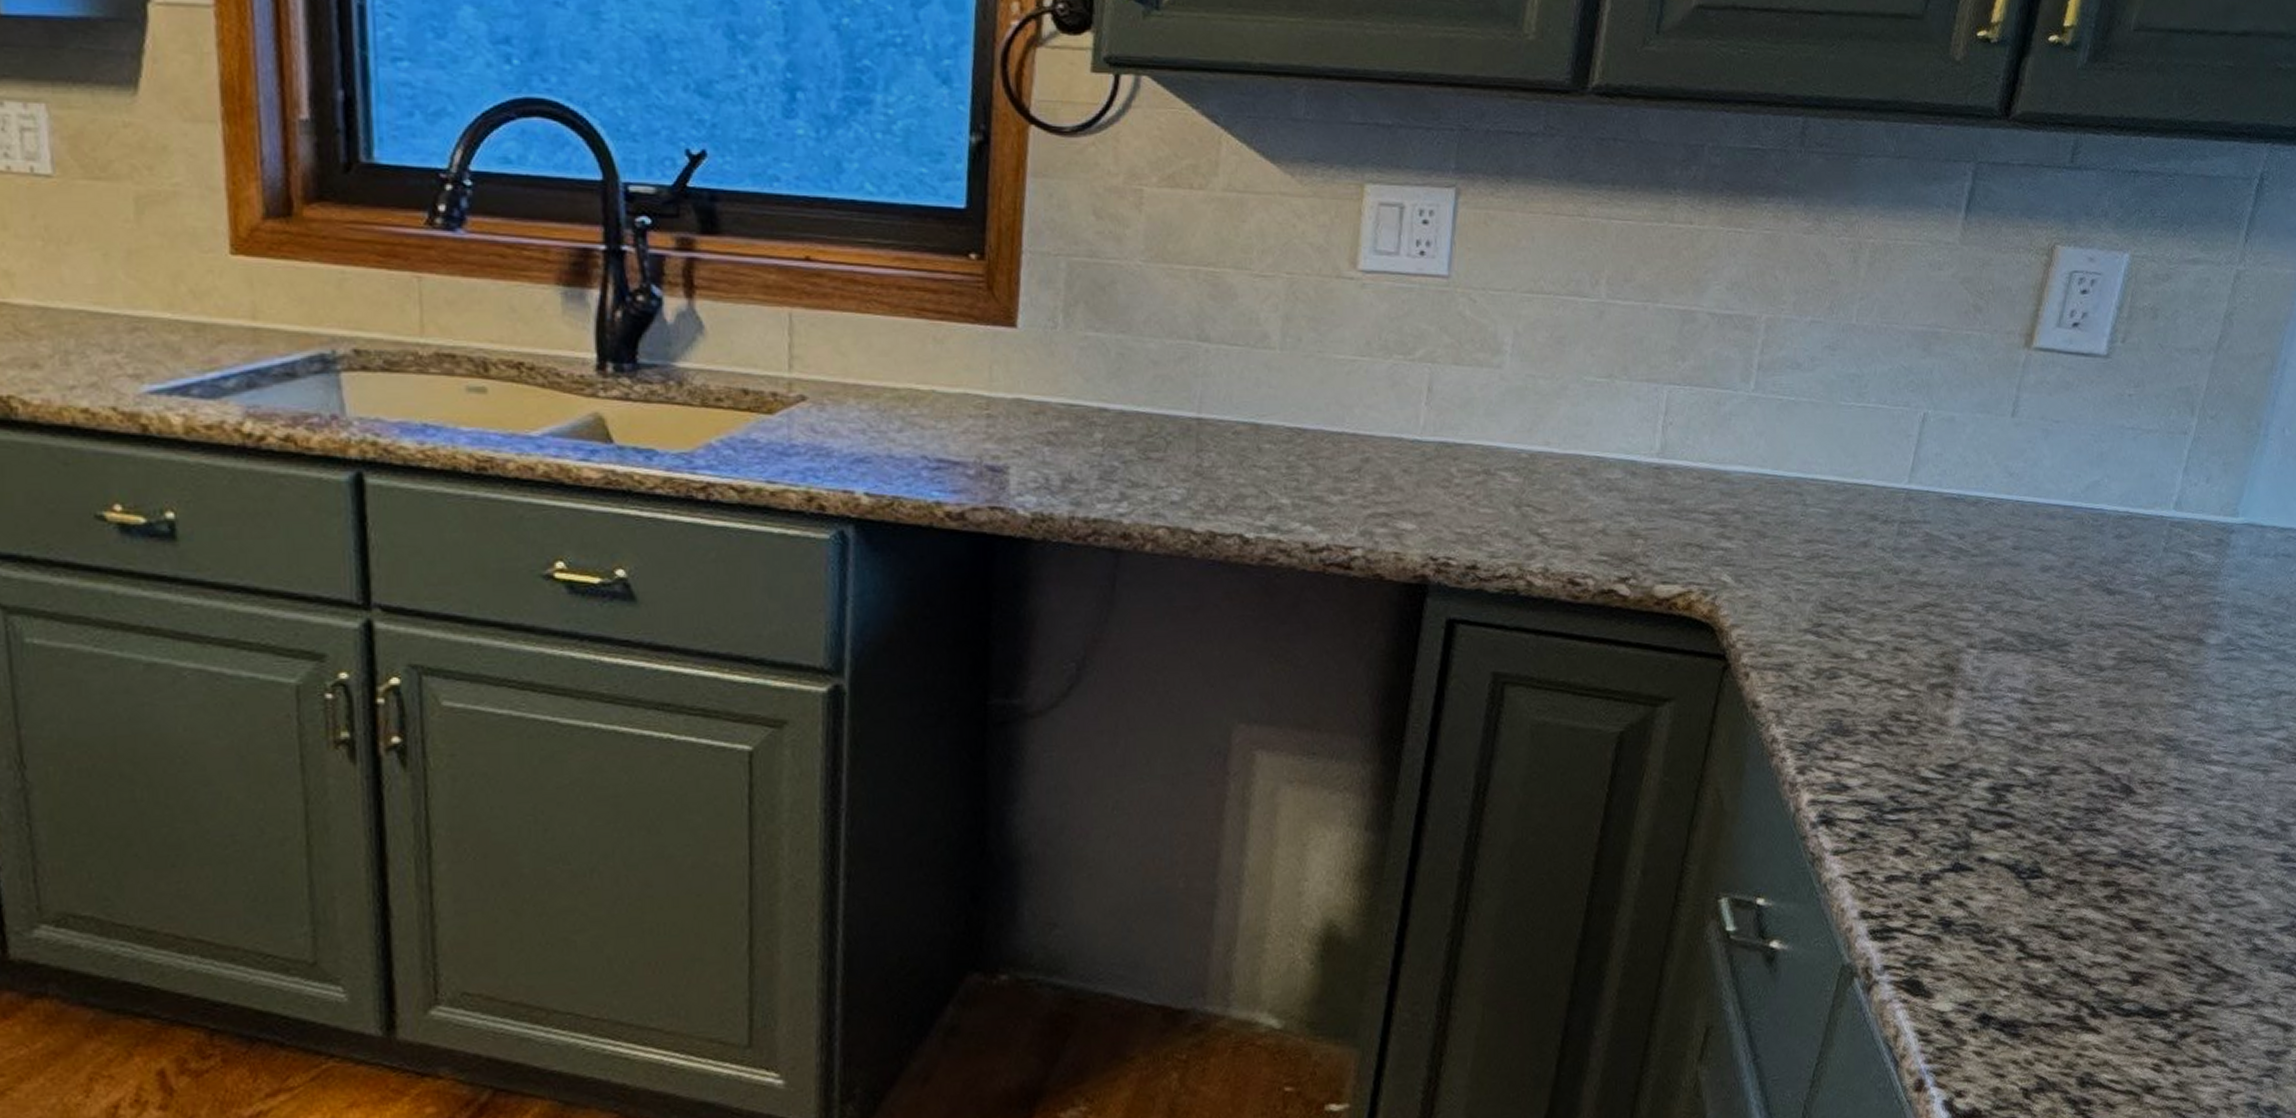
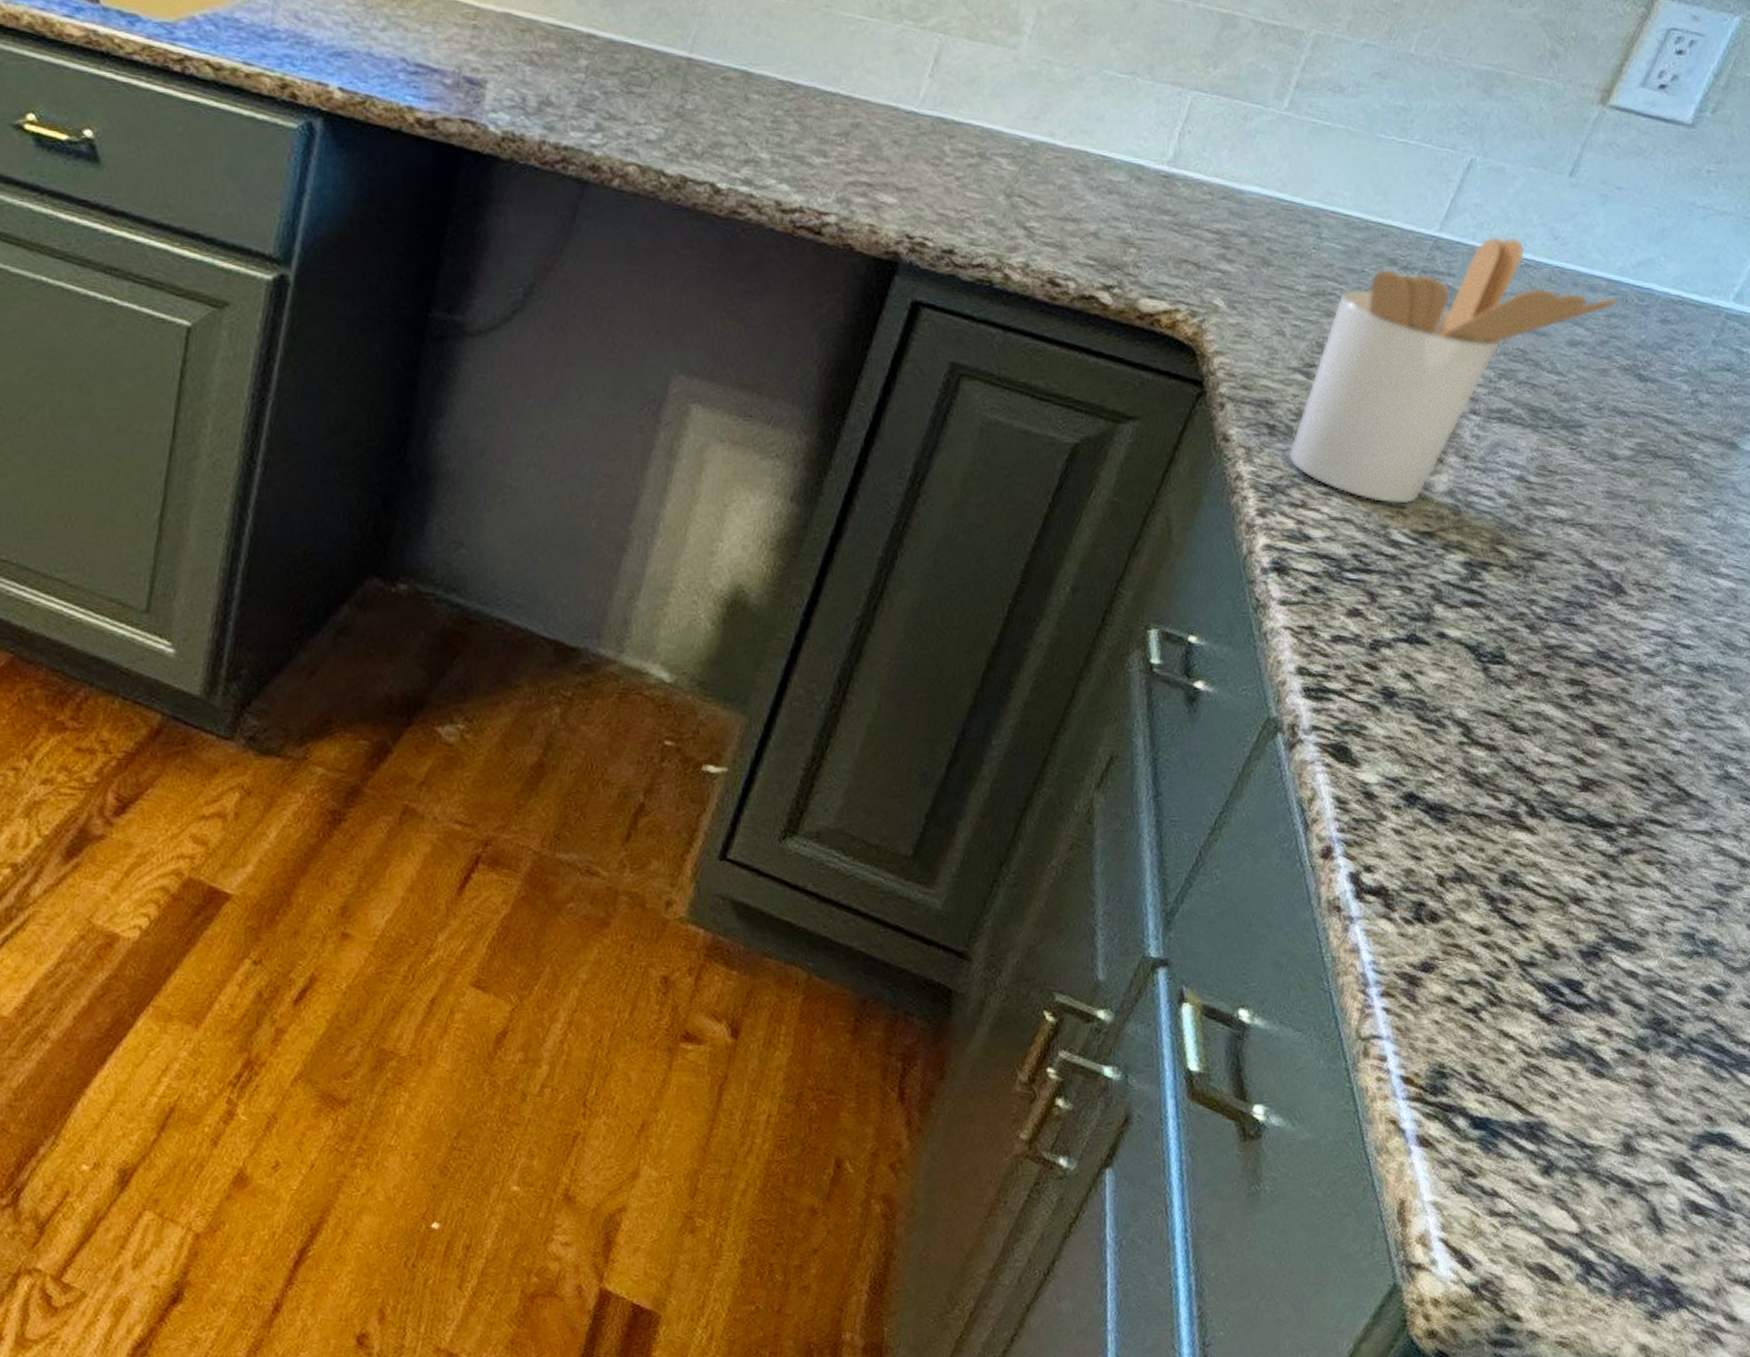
utensil holder: none [1814,479,2076,744] -> present [1287,236,1618,505]

